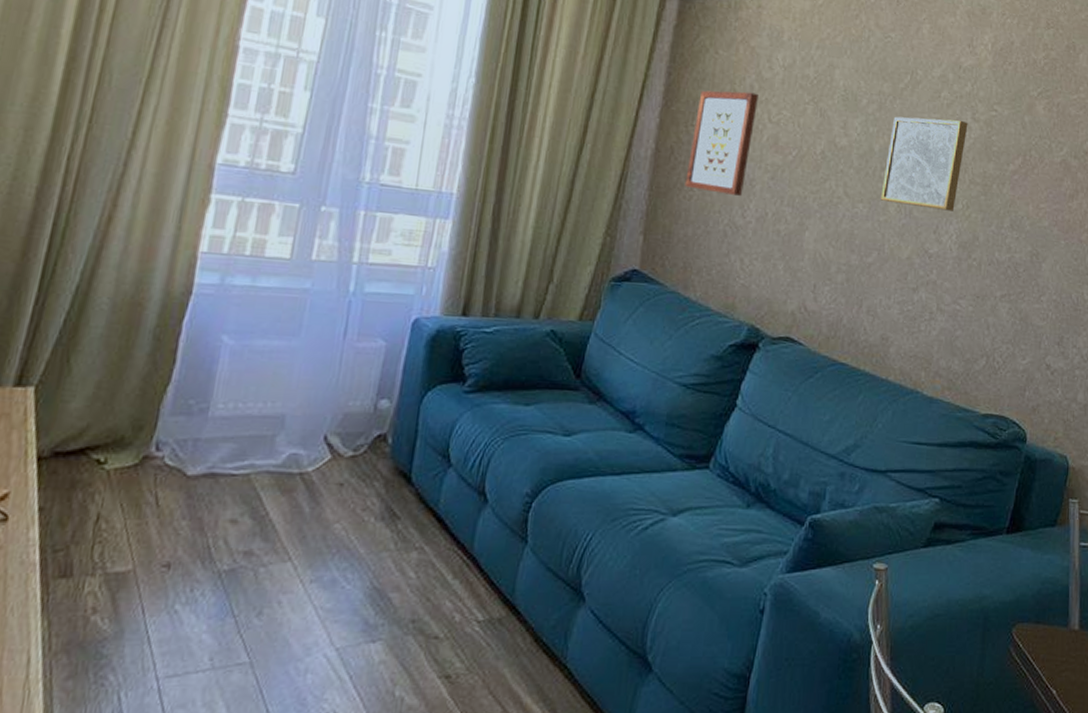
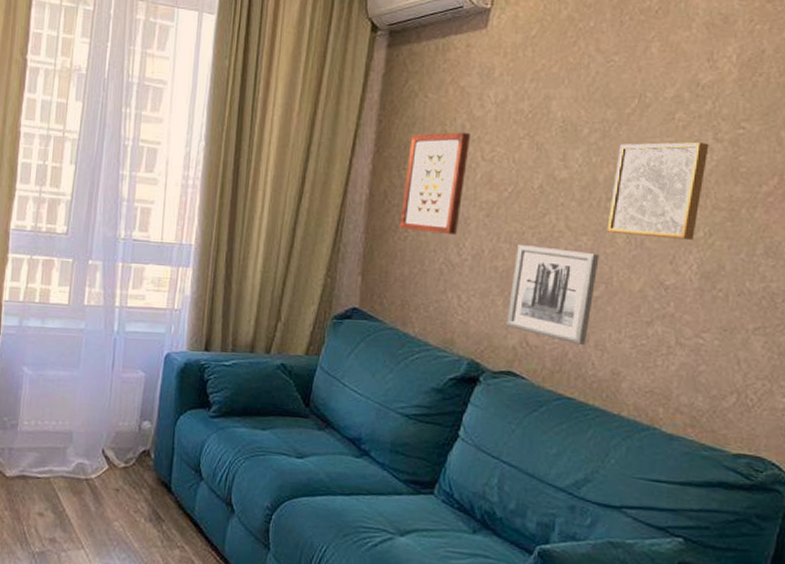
wall art: none [786,209,874,310] -> present [506,245,599,345]

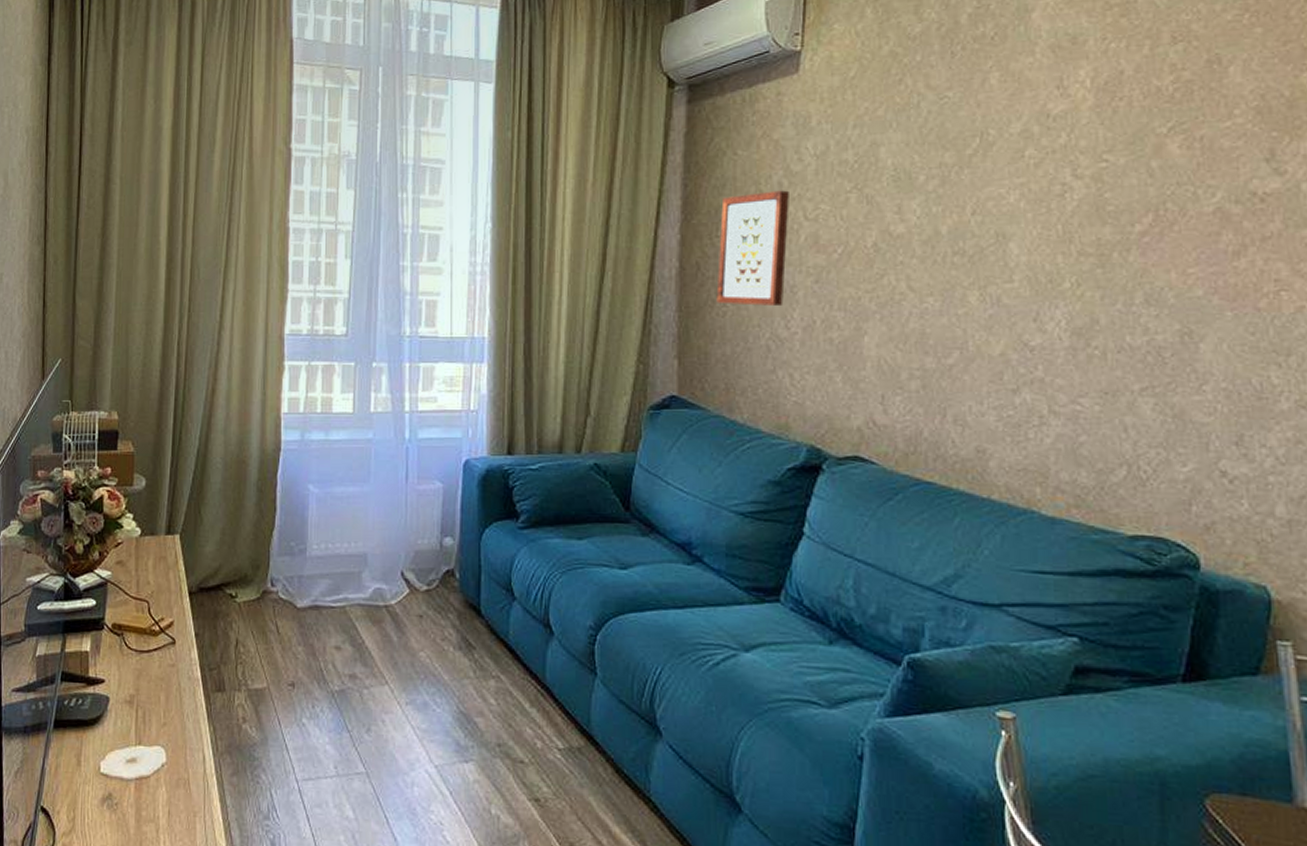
wall art: present [506,245,599,345] -> none [848,312,950,421]
wall art: present [606,141,709,240] -> none [956,180,1068,293]

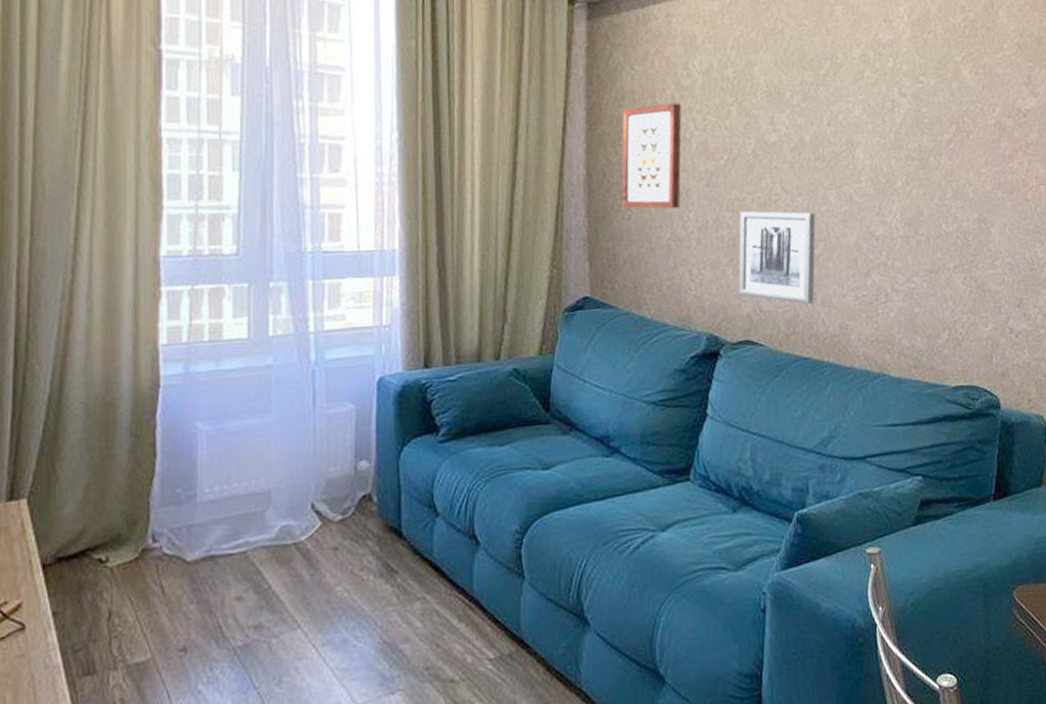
wall art: none [848,312,950,421] -> present [738,211,816,304]

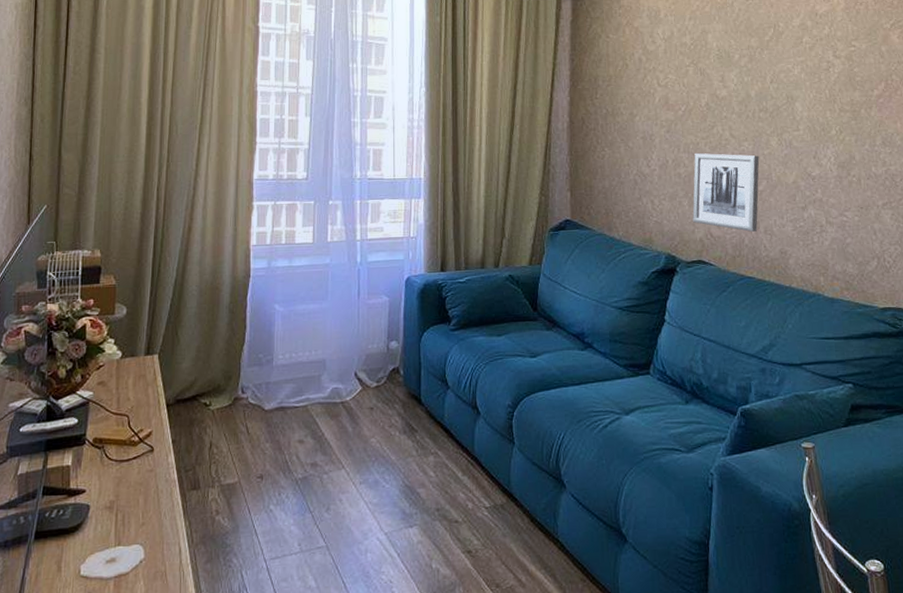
wall art: present [621,103,682,209] -> none [597,64,647,151]

